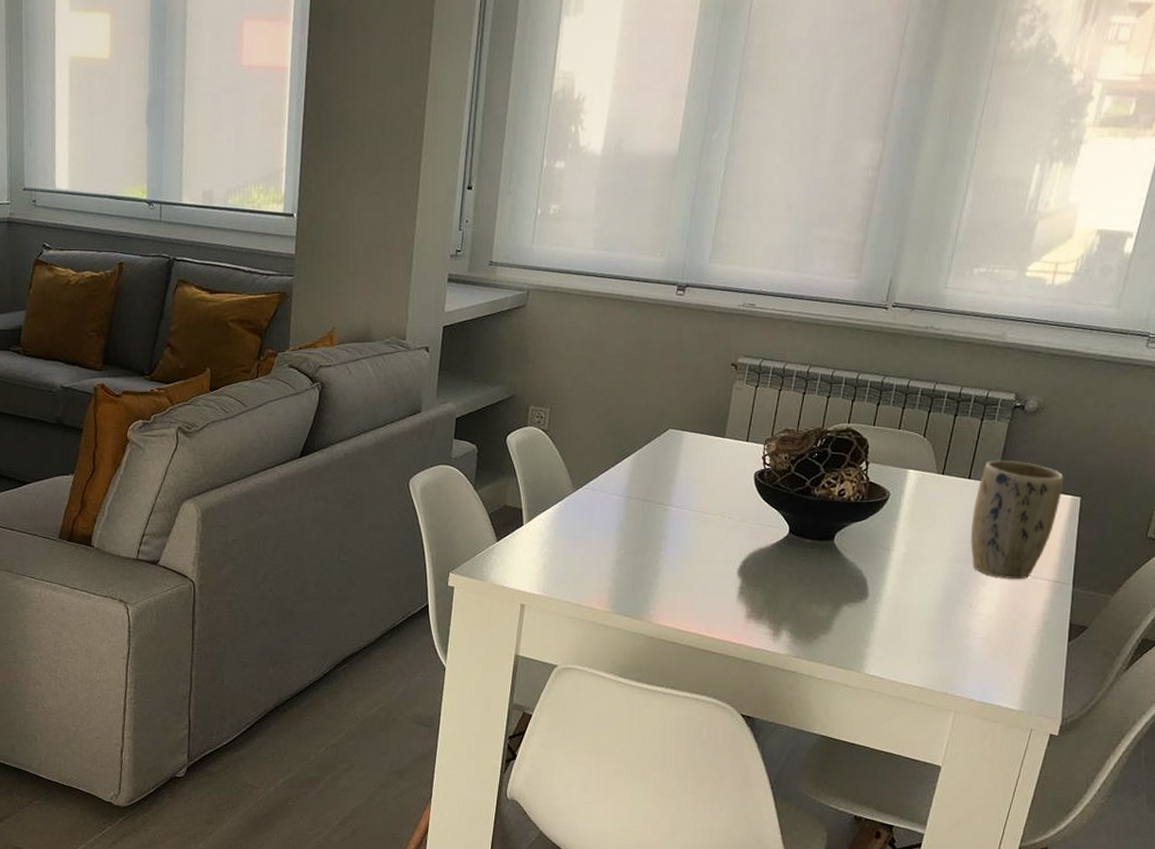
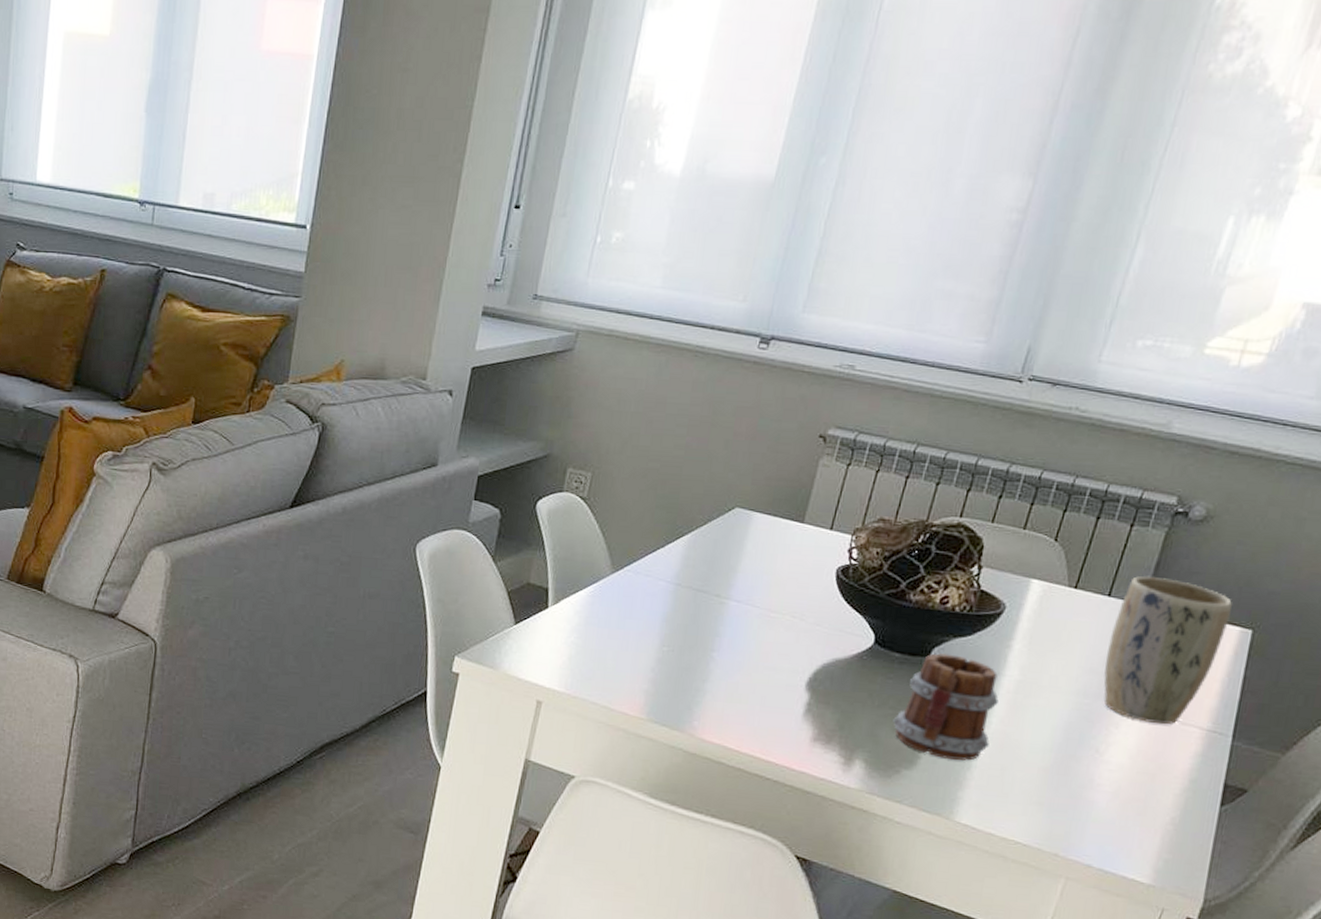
mug: none [809,537,891,624] -> present [893,653,999,761]

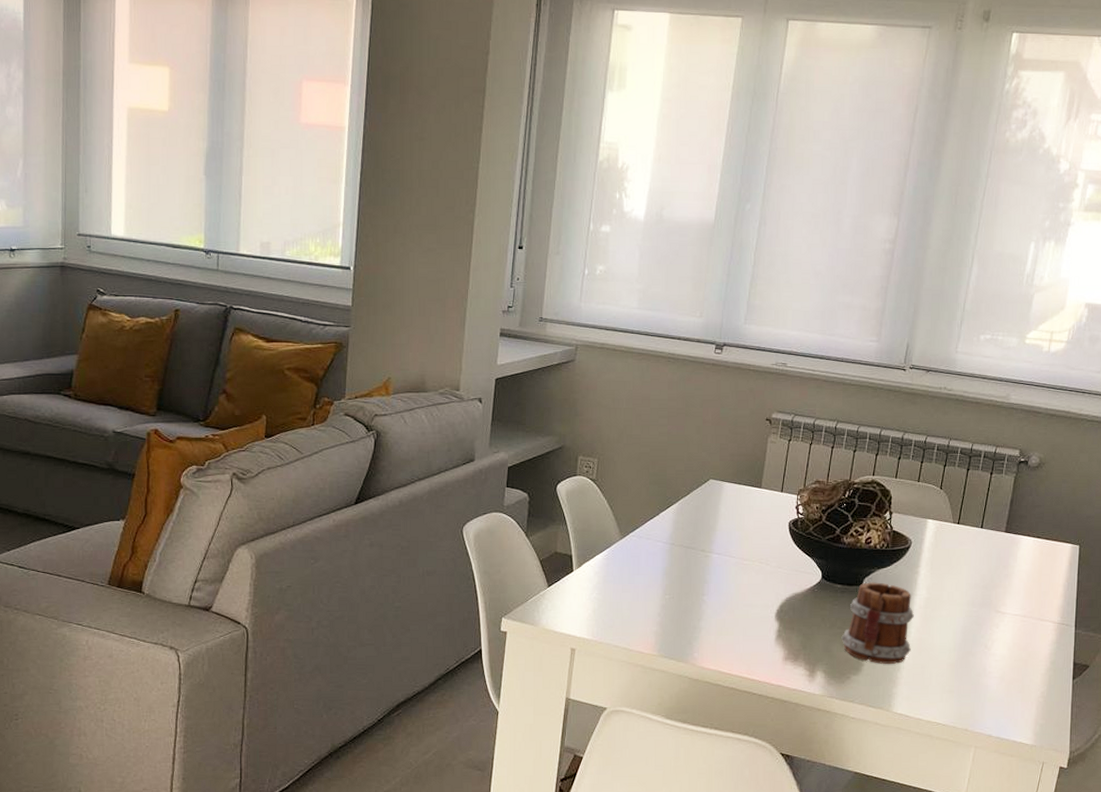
plant pot: present [1103,575,1233,725] -> none [984,510,1065,622]

